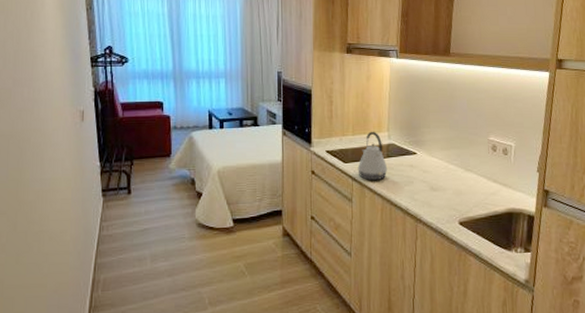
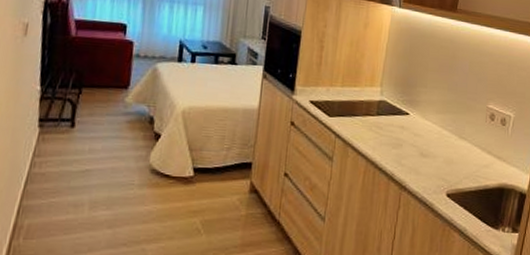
kettle: present [357,131,388,180] -> none [343,84,376,139]

